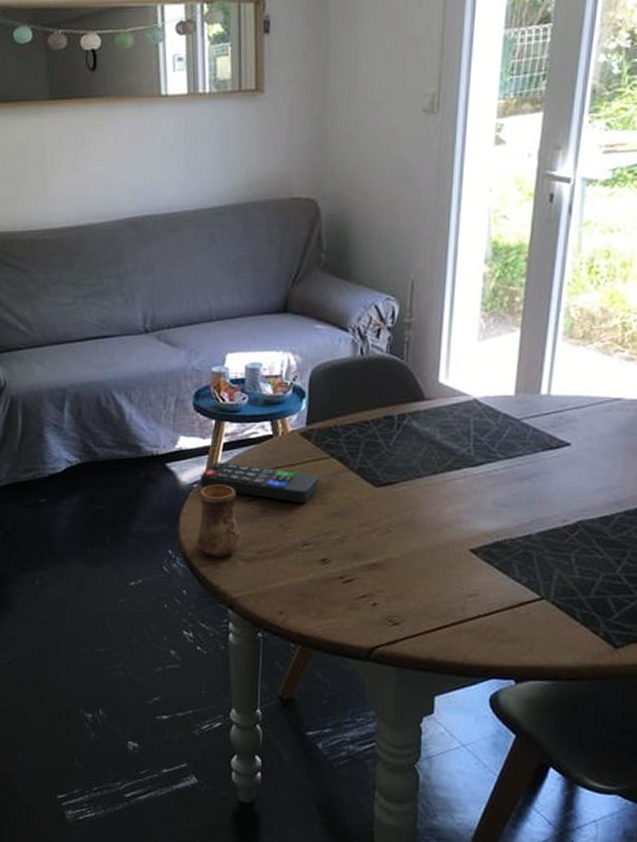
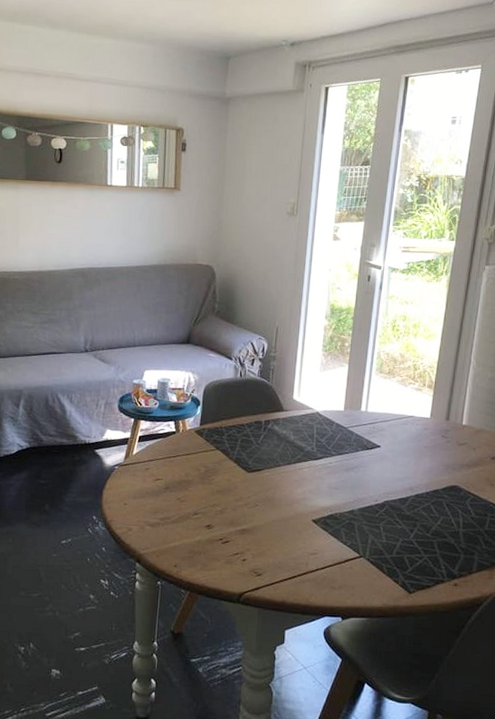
cup: present [197,484,241,558] -> none [115,467,148,523]
remote control: present [201,462,318,504] -> none [120,450,207,483]

